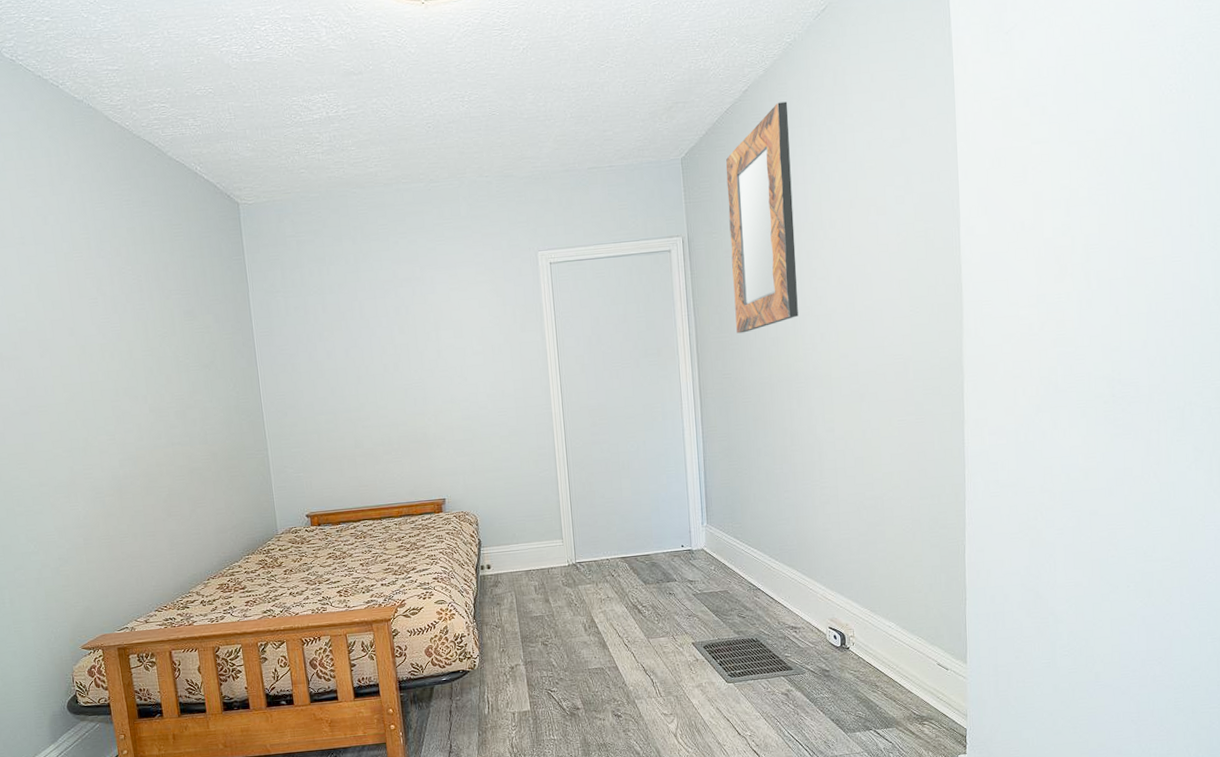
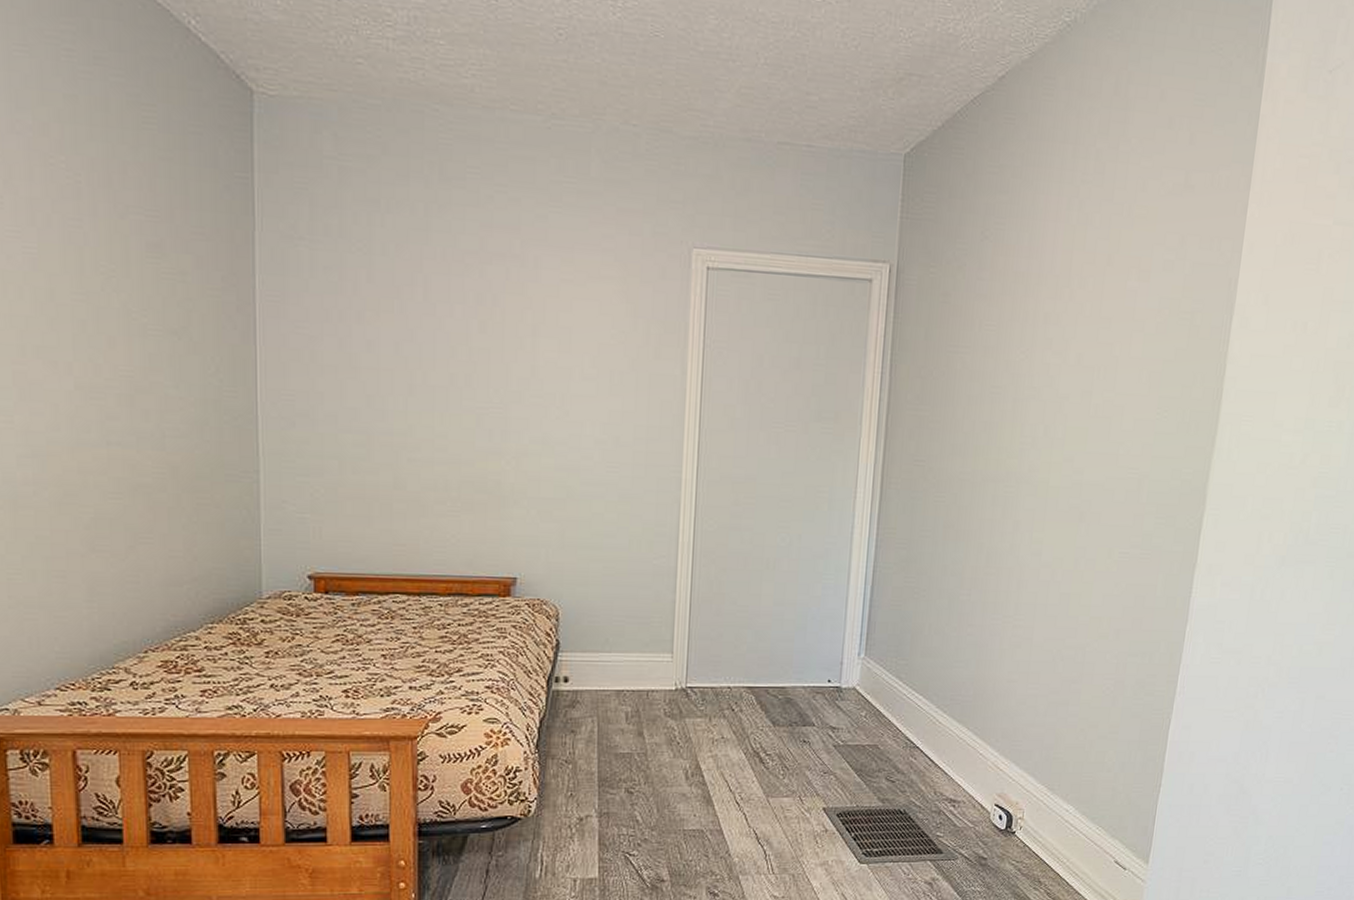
home mirror: present [726,101,798,334] -> none [940,102,1053,409]

